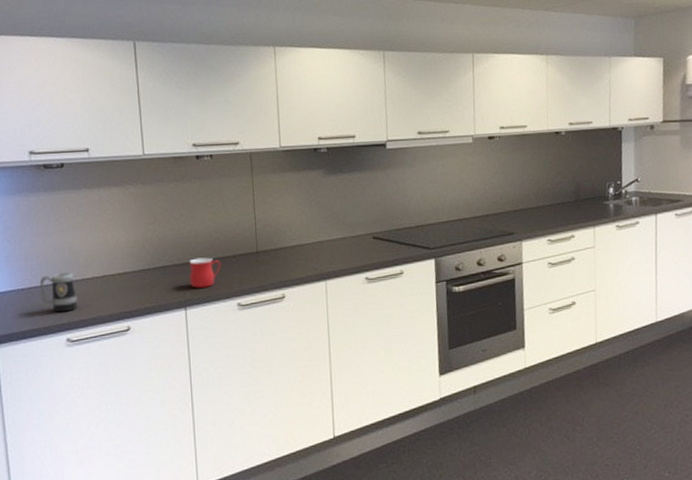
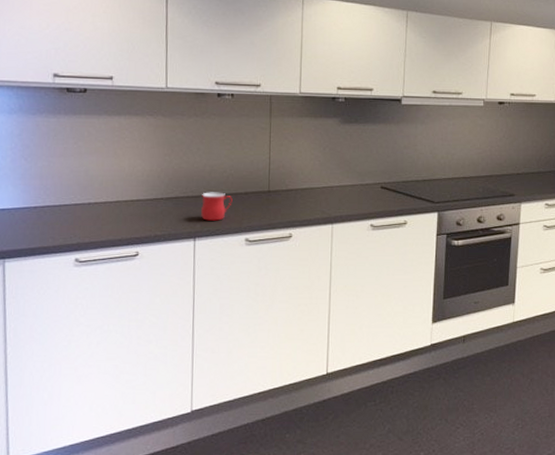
mug: present [39,272,78,313] -> none [52,195,89,233]

